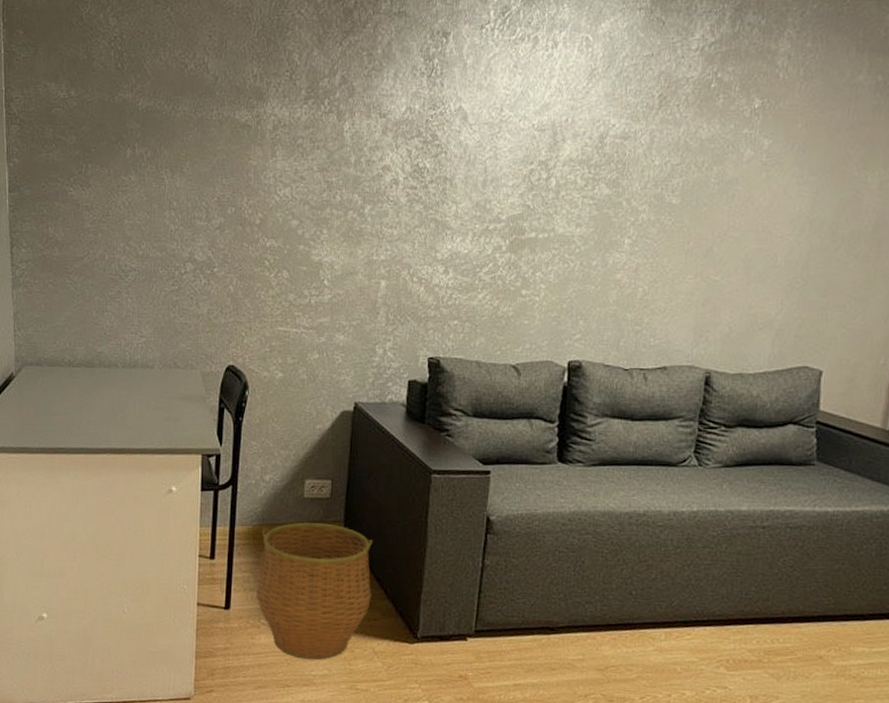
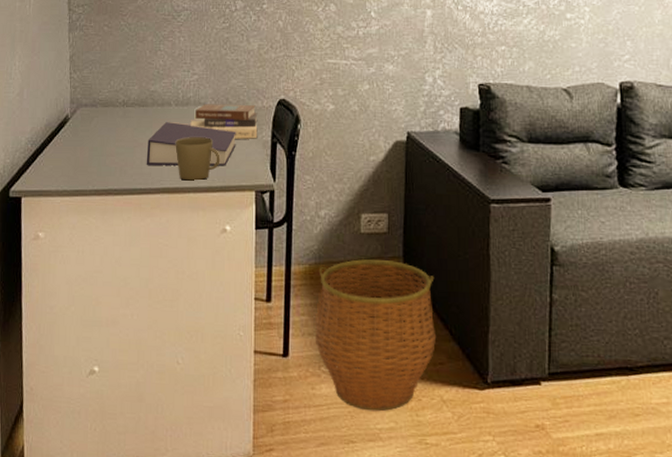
book: none [92,384,184,429] -> present [146,122,236,166]
cup: none [122,399,168,443] -> present [175,137,221,181]
books: none [138,367,206,404] -> present [191,104,258,139]

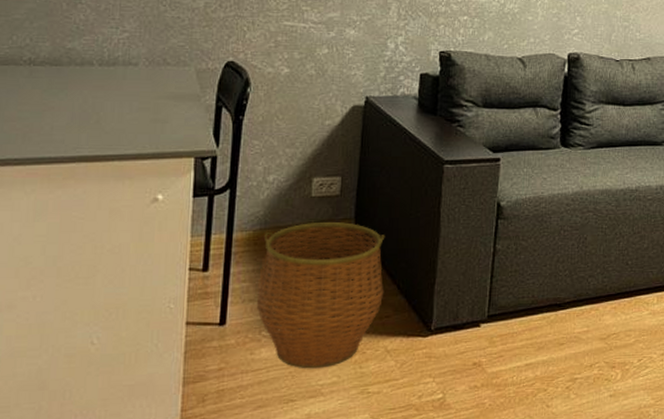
book: present [146,122,236,166] -> none [58,83,174,132]
cup: present [175,137,221,181] -> none [97,100,154,148]
books: present [191,104,258,139] -> none [118,64,201,103]

